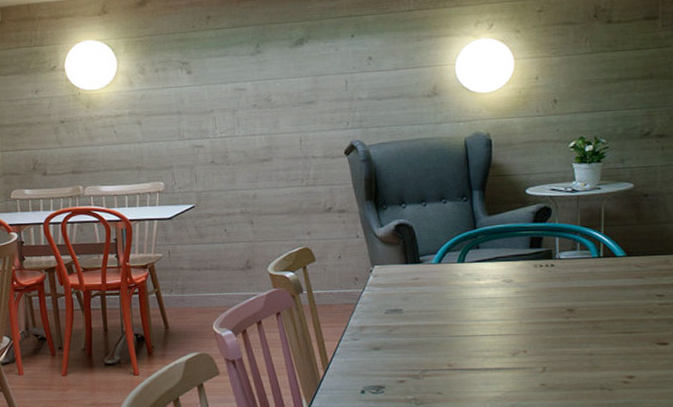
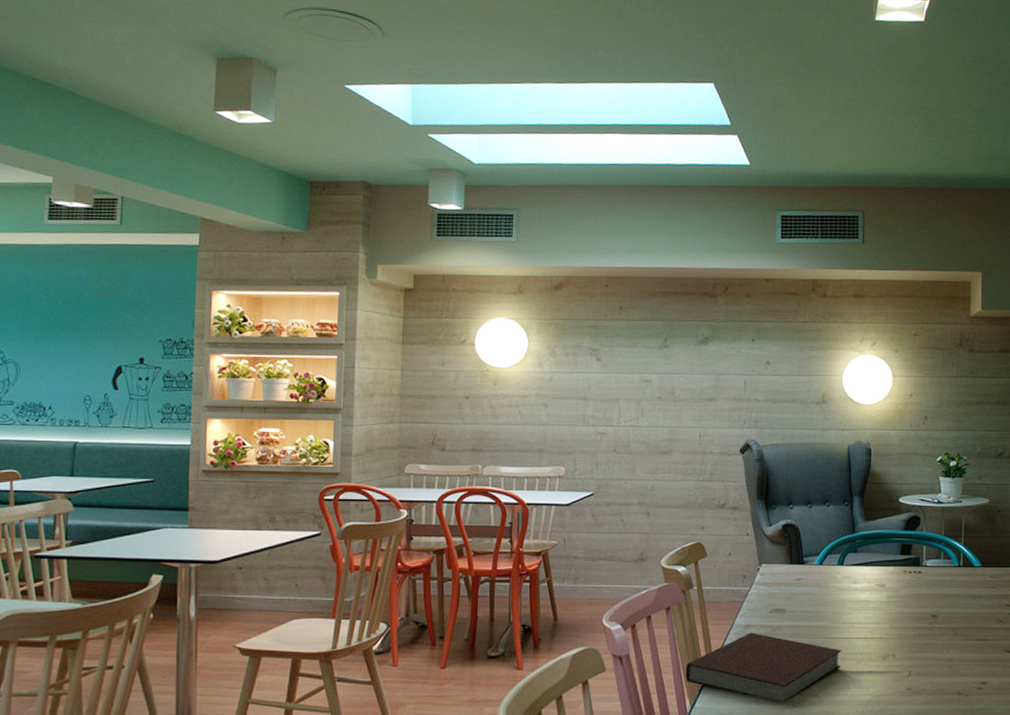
notebook: none [300,333,467,399] -> present [685,632,842,701]

